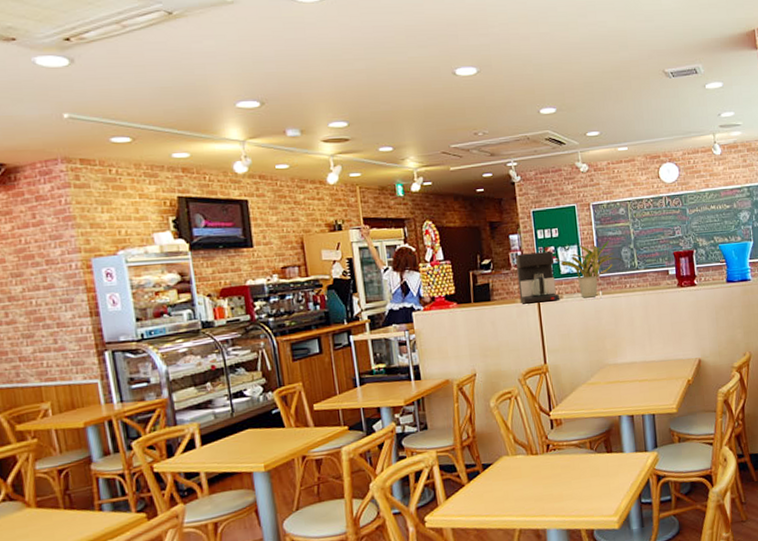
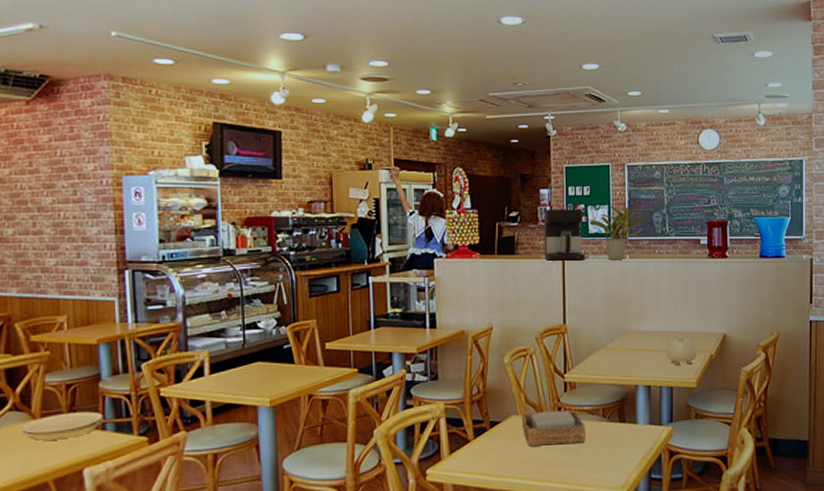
plate: none [17,493,101,528] -> present [21,412,105,441]
napkin holder: none [512,445,576,484] -> present [522,410,585,446]
sugar bowl: none [645,364,675,393] -> present [665,336,697,365]

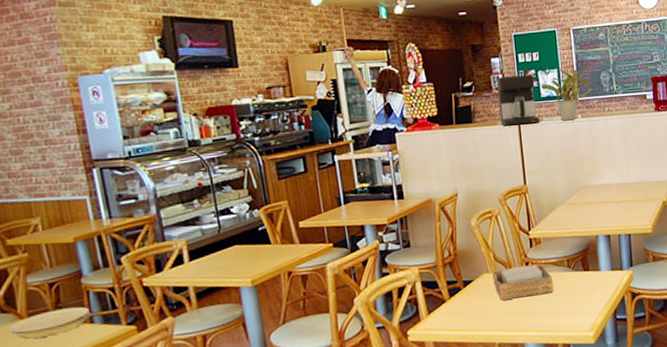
sugar bowl: present [665,336,697,365] -> none [621,186,650,214]

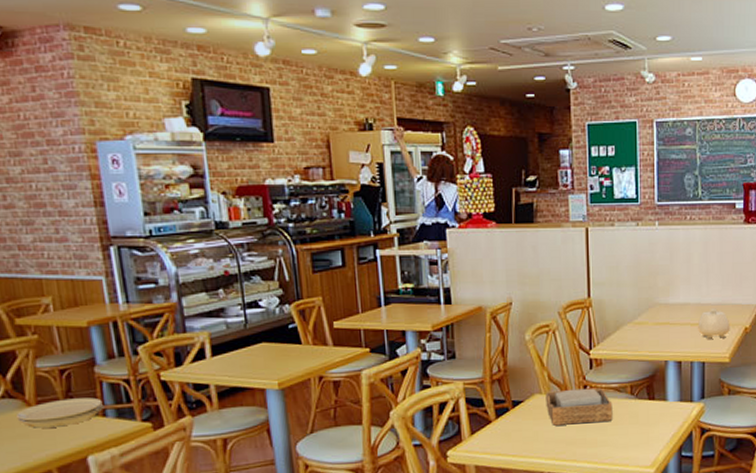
coffee maker: present [497,75,541,127] -> none [565,172,611,231]
potted plant: present [536,65,601,121] -> none [609,164,684,228]
sugar bowl: none [621,186,650,214] -> present [697,308,730,339]

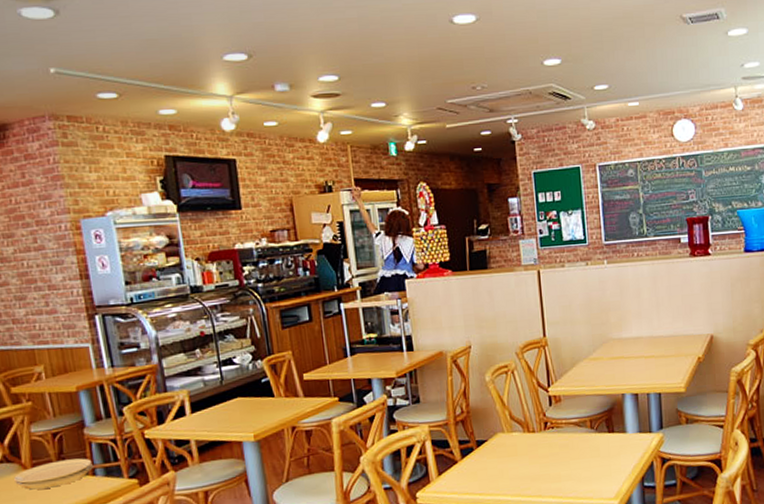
napkin holder: present [545,388,613,426] -> none [508,423,575,463]
sugar bowl: present [697,308,730,339] -> none [651,340,684,370]

